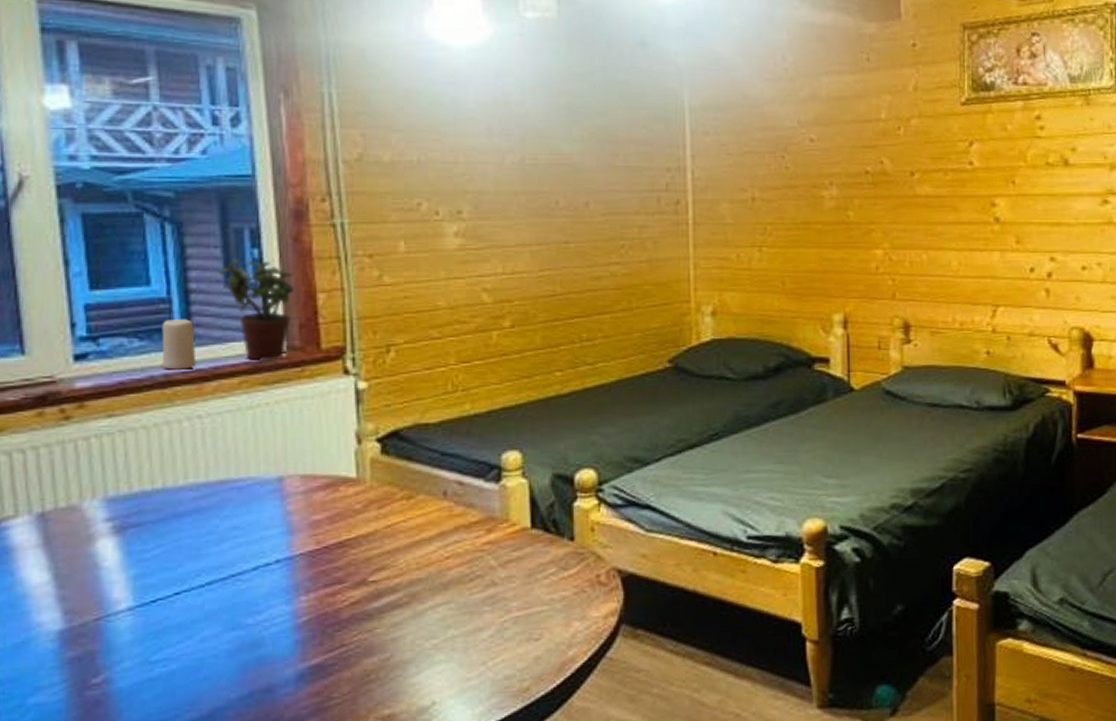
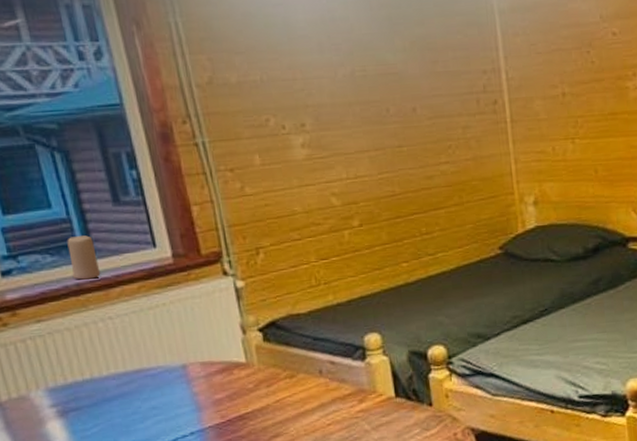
potted plant: present [218,259,294,362] -> none [105,180,173,269]

